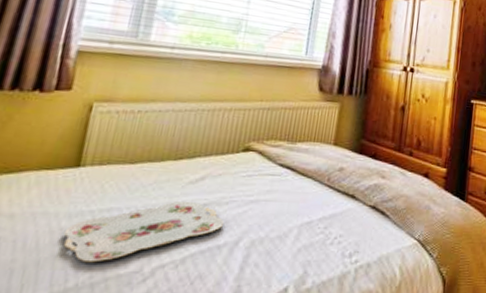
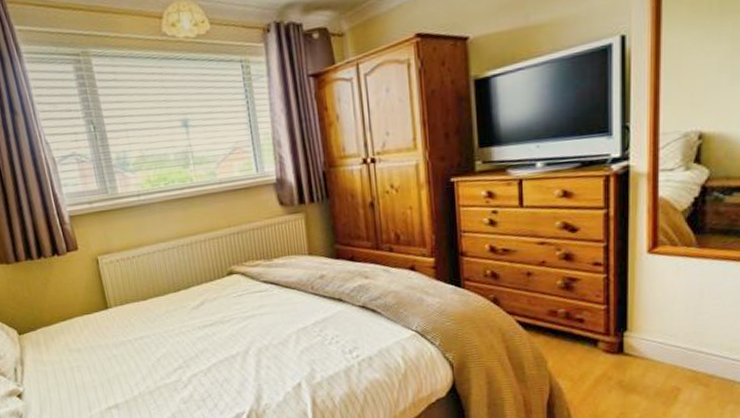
serving tray: present [63,201,225,263] -> none [117,323,232,378]

